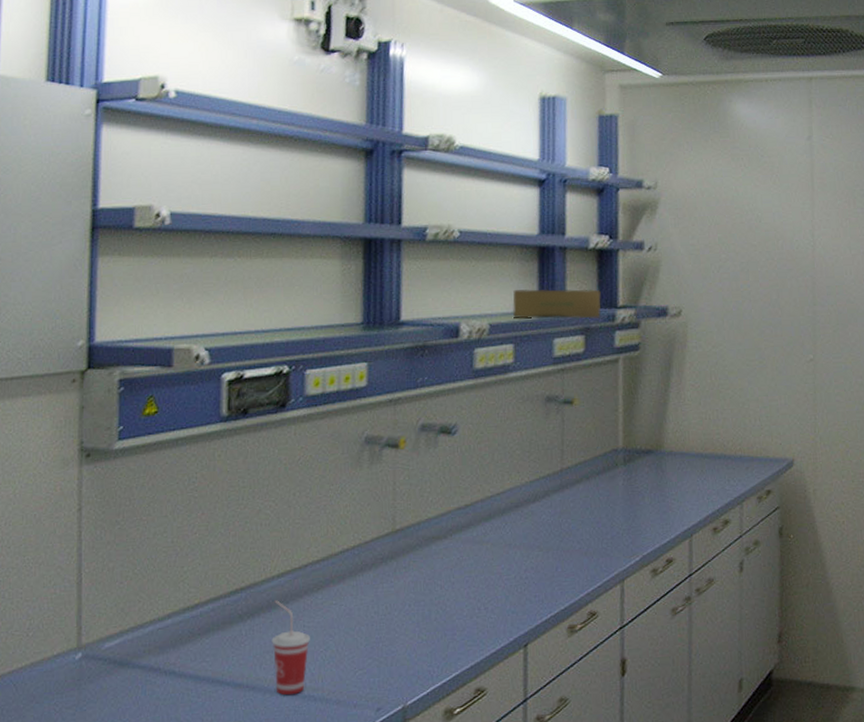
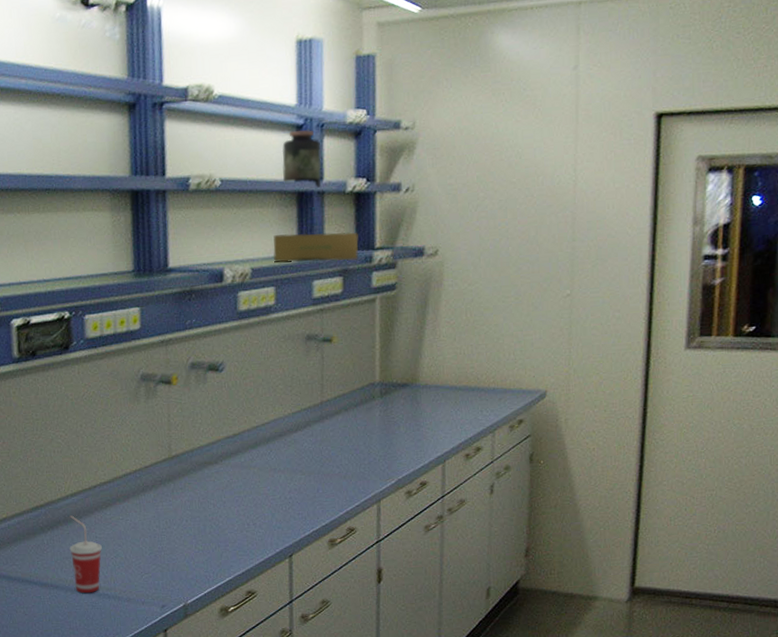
jar: none [523,184,563,243] -> present [281,129,321,188]

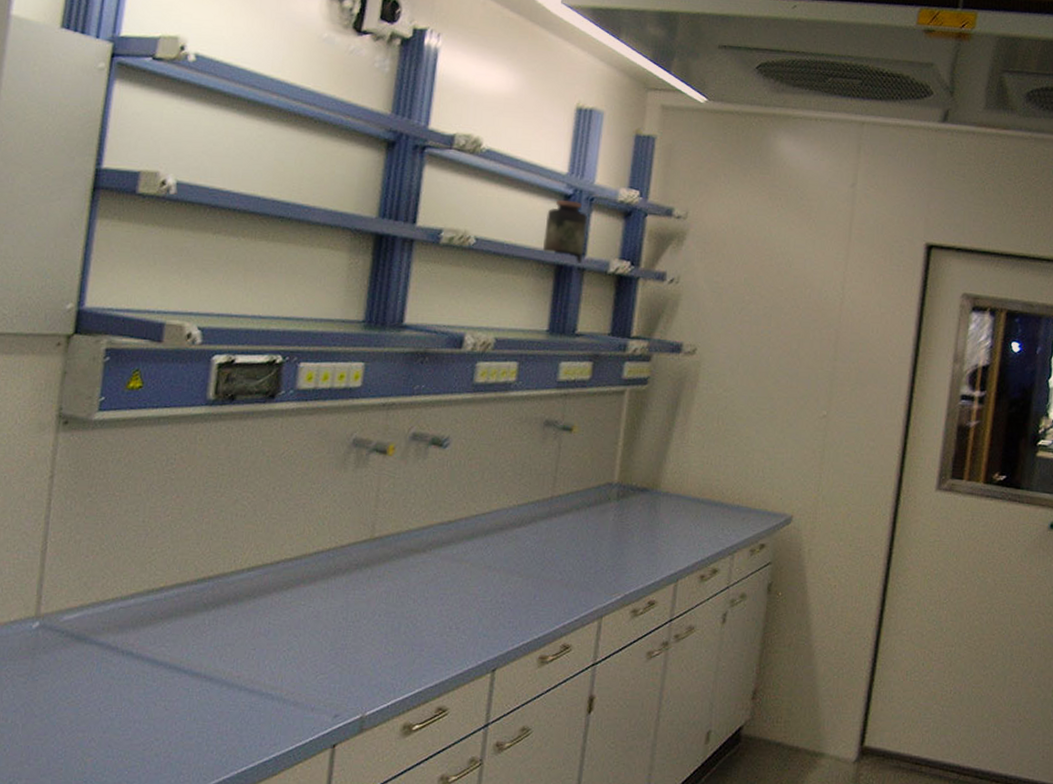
beverage cup: present [69,515,102,594] -> none [233,593,274,691]
box: present [273,232,359,263] -> none [520,306,615,346]

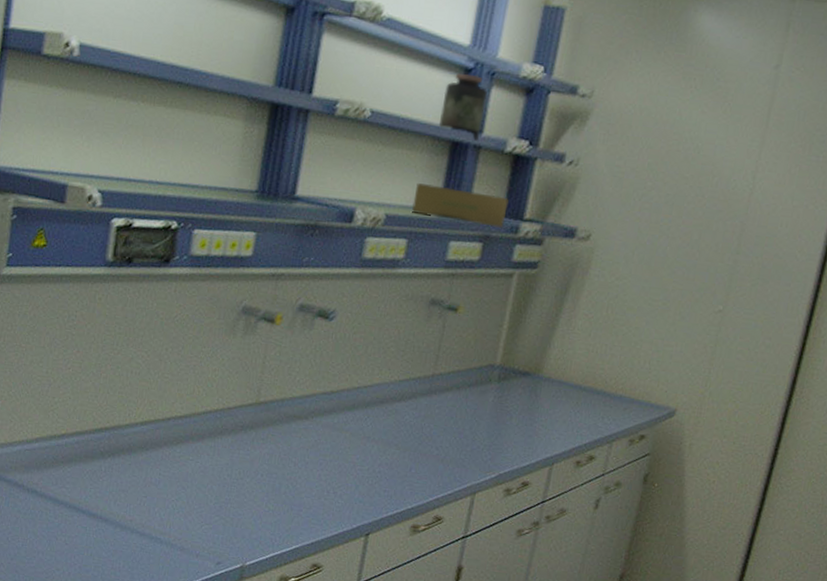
box: none [520,306,615,346] -> present [411,183,509,228]

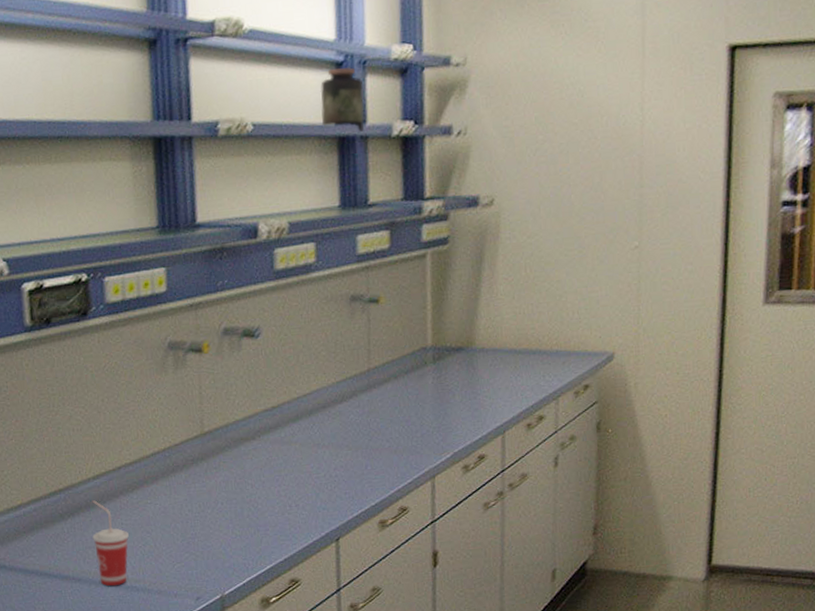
beverage cup: none [126,445,164,535] -> present [92,500,129,586]
box: present [411,183,509,228] -> none [312,180,407,216]

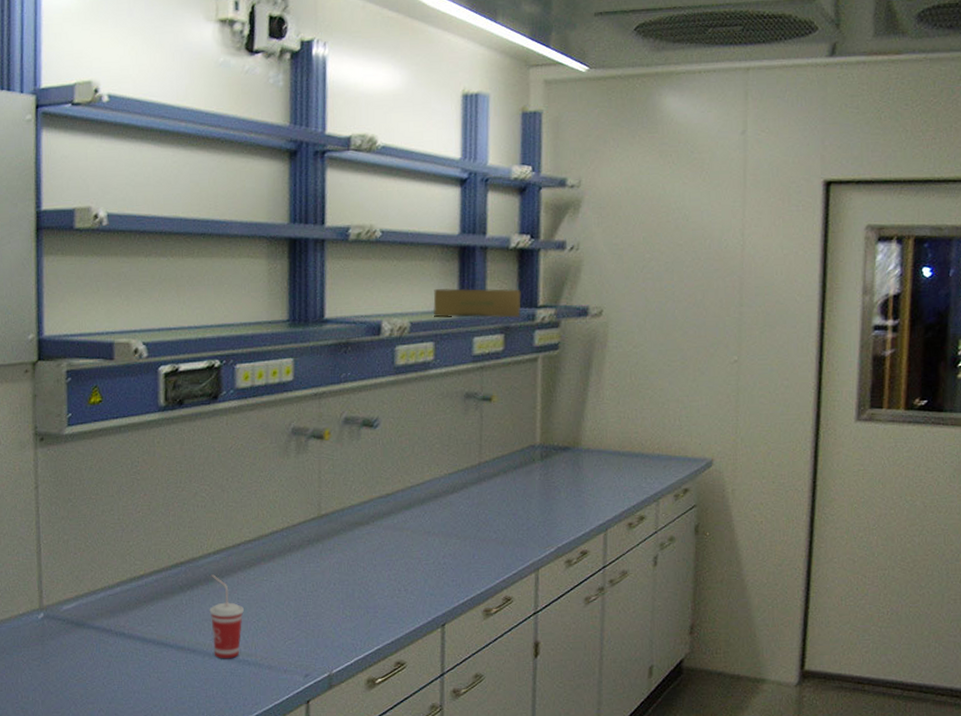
box: none [312,180,407,216] -> present [432,288,521,318]
jar: present [320,66,364,132] -> none [444,183,485,243]

